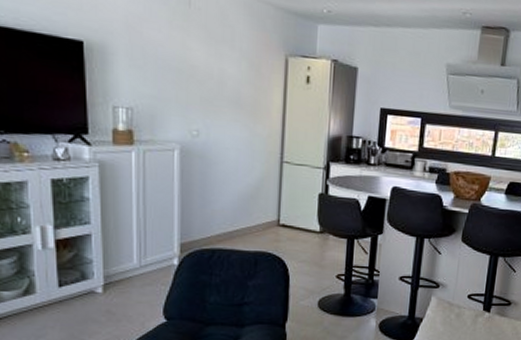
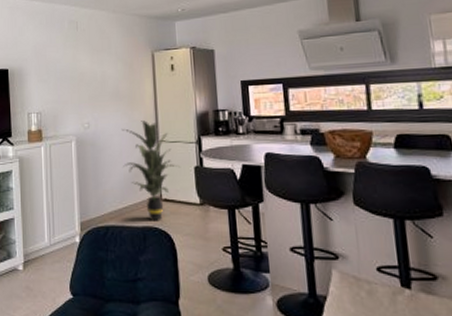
indoor plant: none [238,136,303,247] -> present [121,120,180,222]

